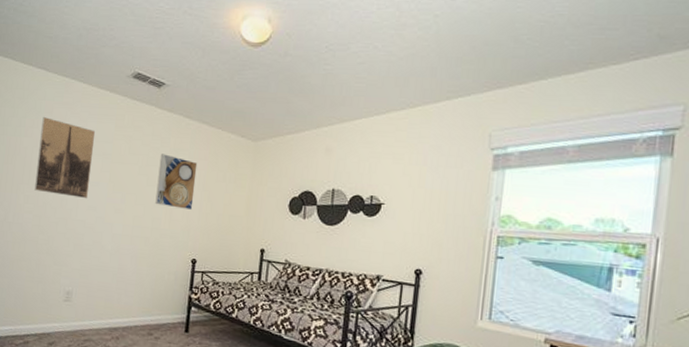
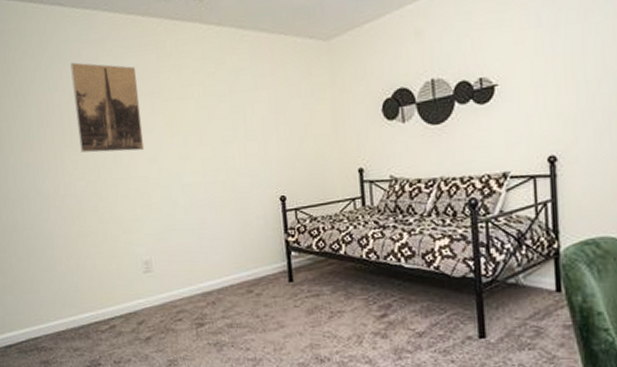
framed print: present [155,153,198,210] -> none [217,77,269,141]

